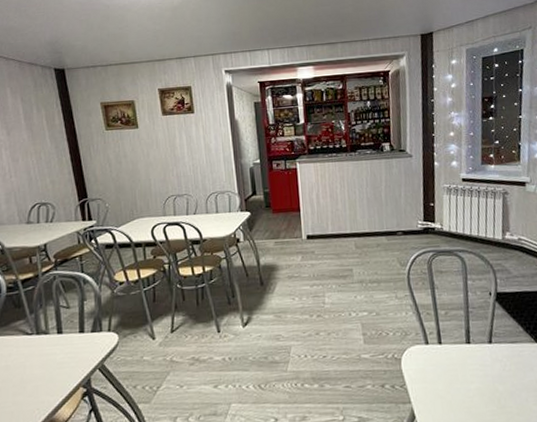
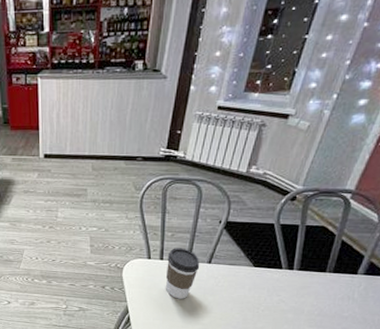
coffee cup: none [445,327,482,393] -> present [166,248,200,299]

